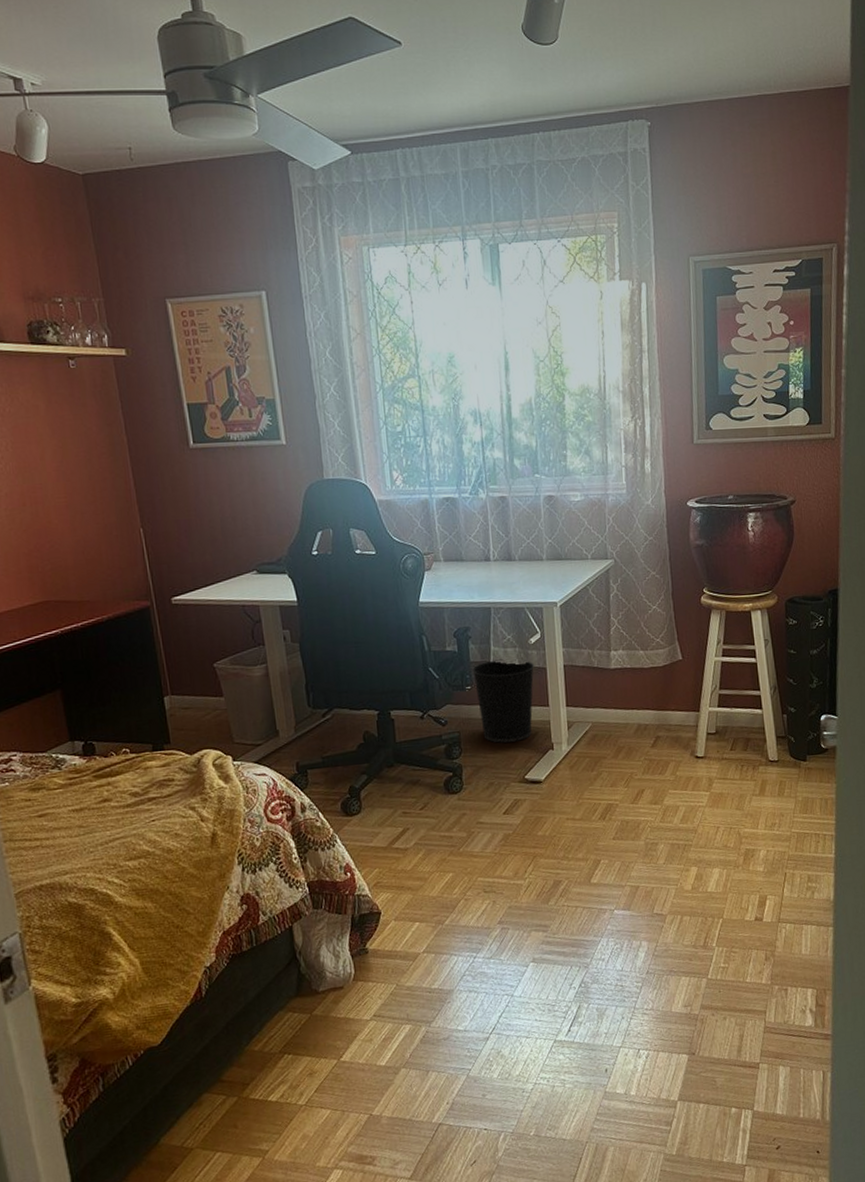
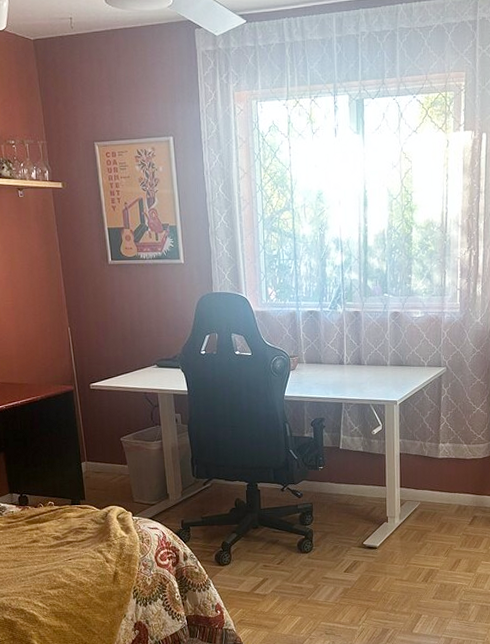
wastebasket: present [472,659,534,743] -> none [325,446,375,514]

